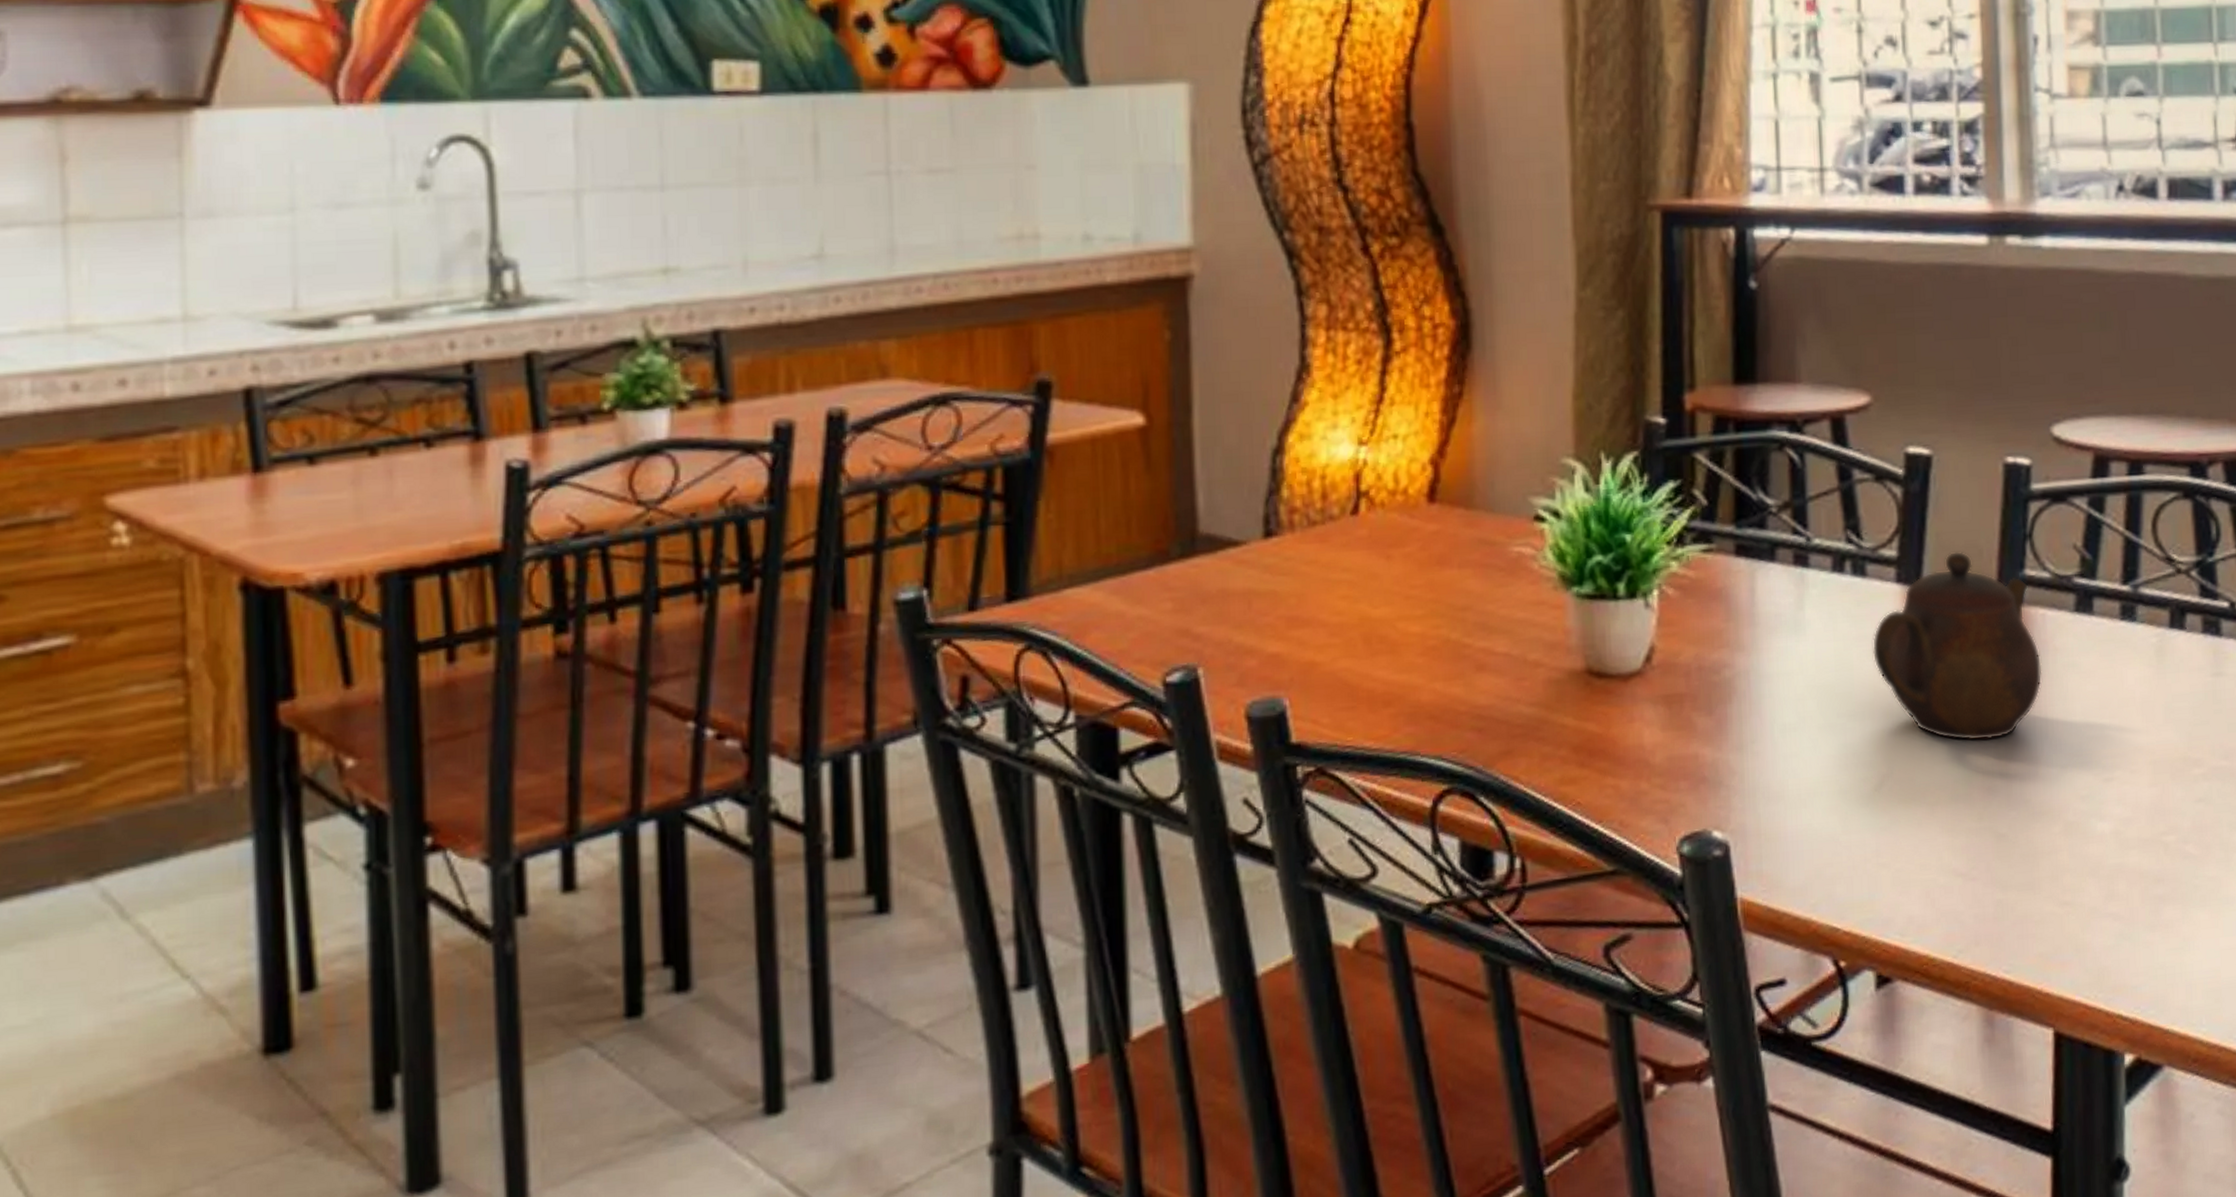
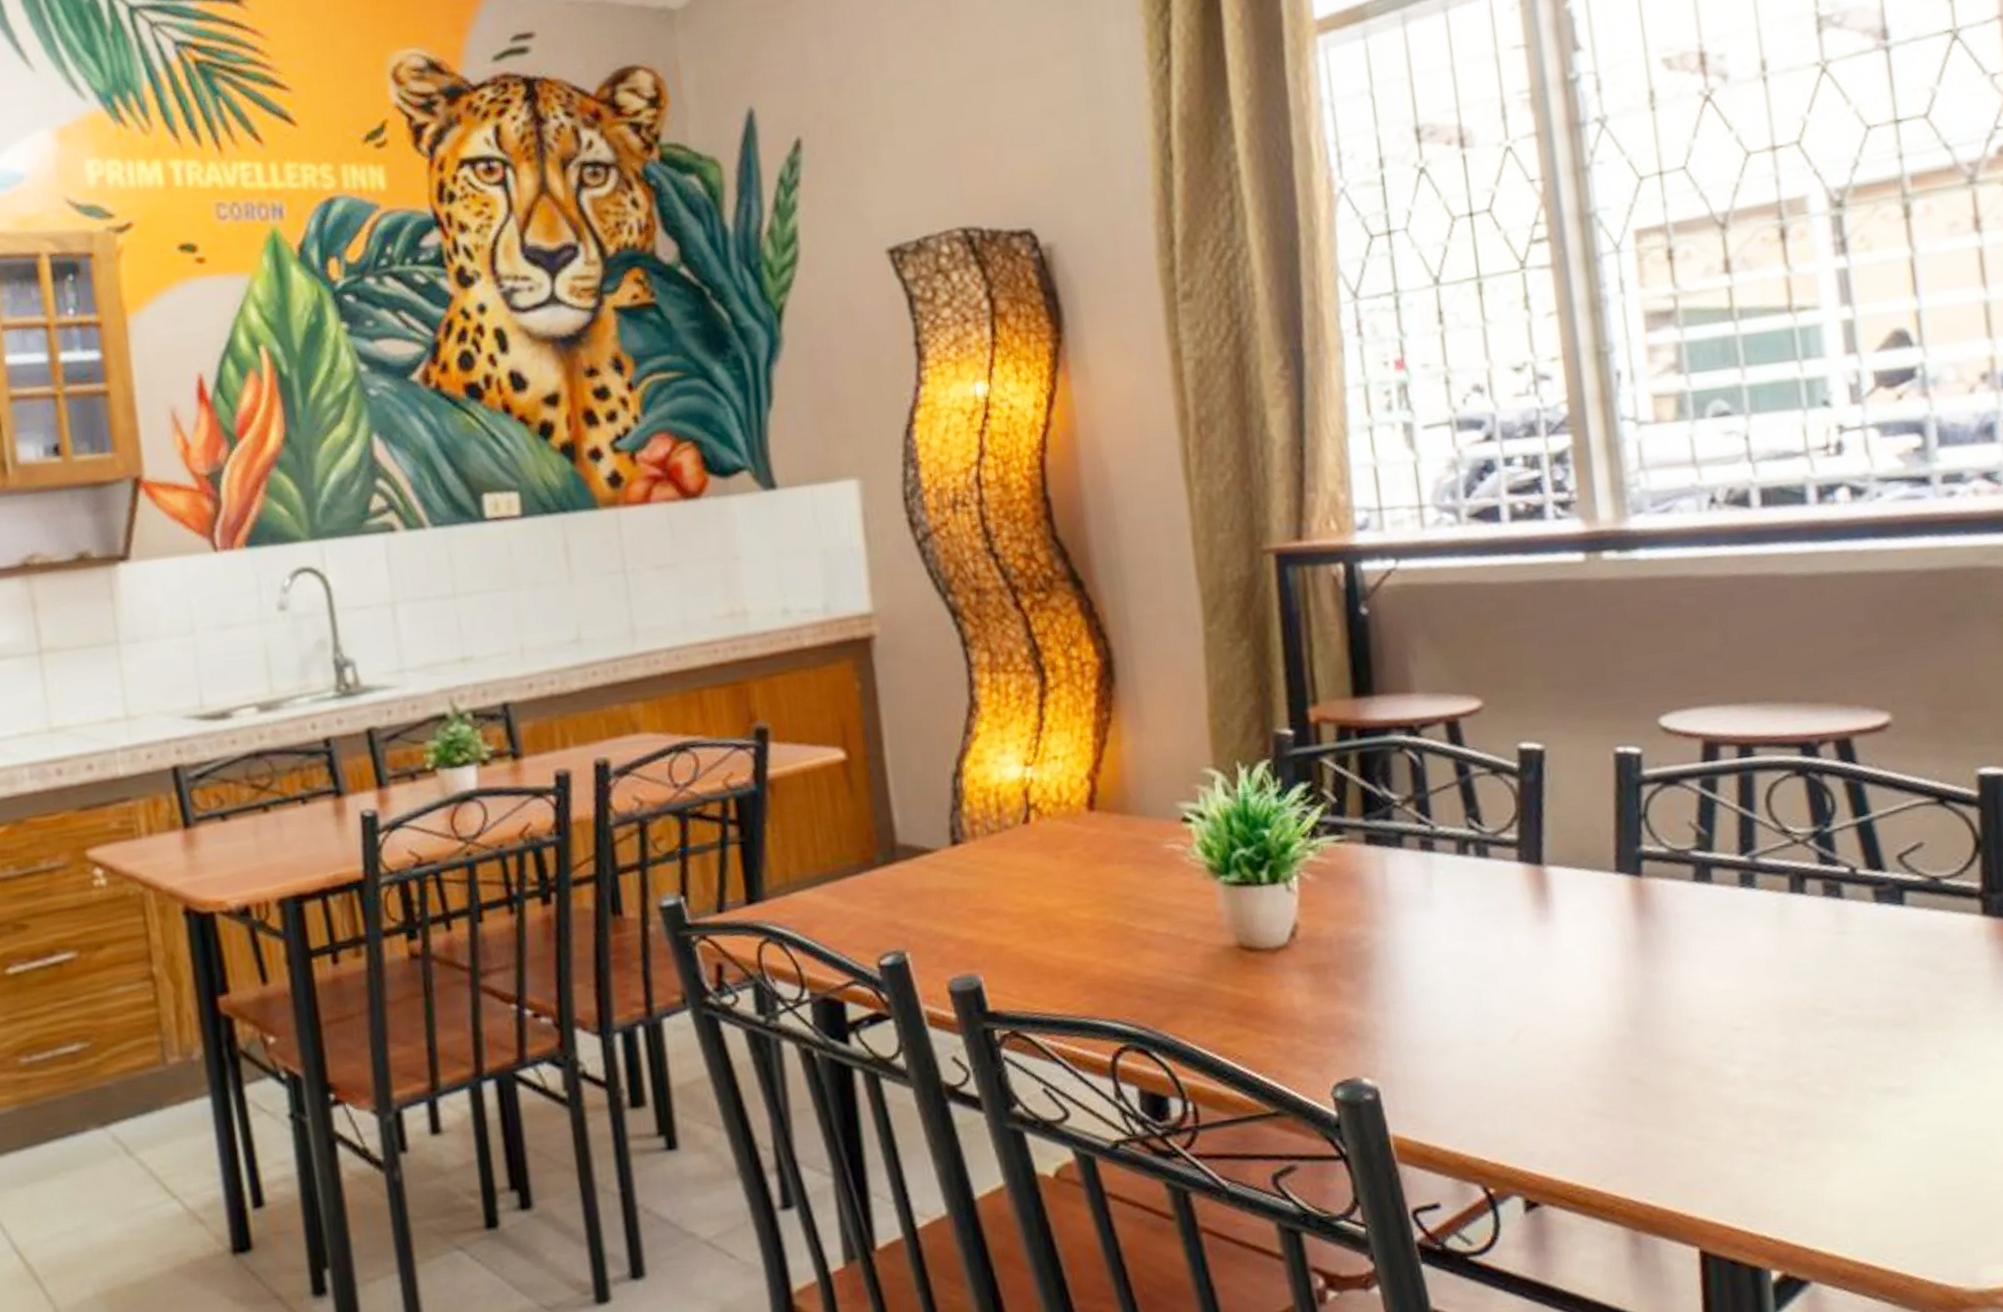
teapot: present [1872,551,2043,741] -> none [1499,832,1666,998]

